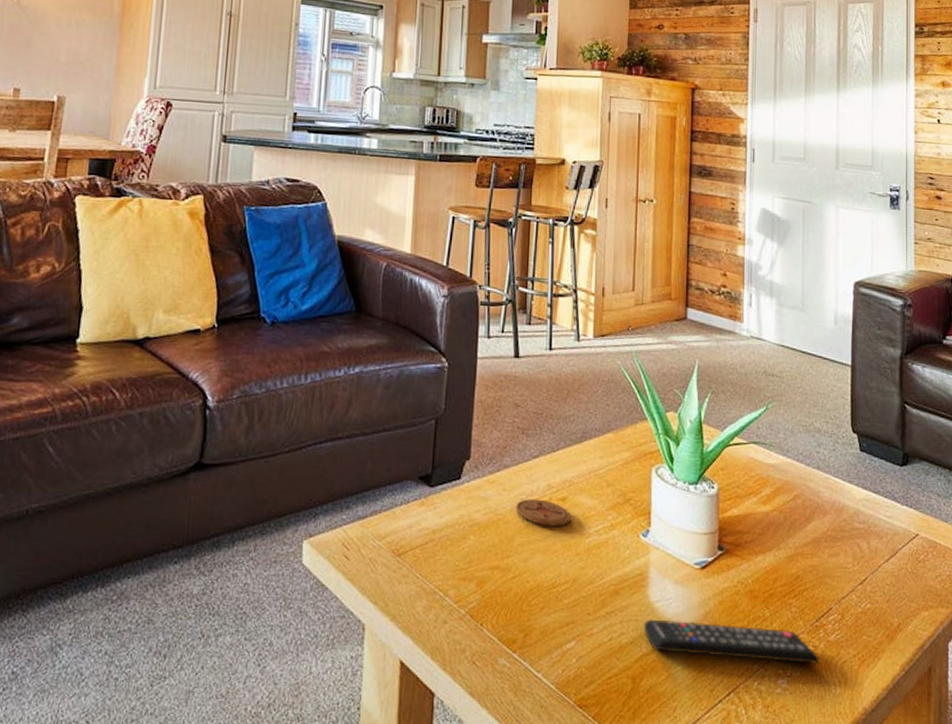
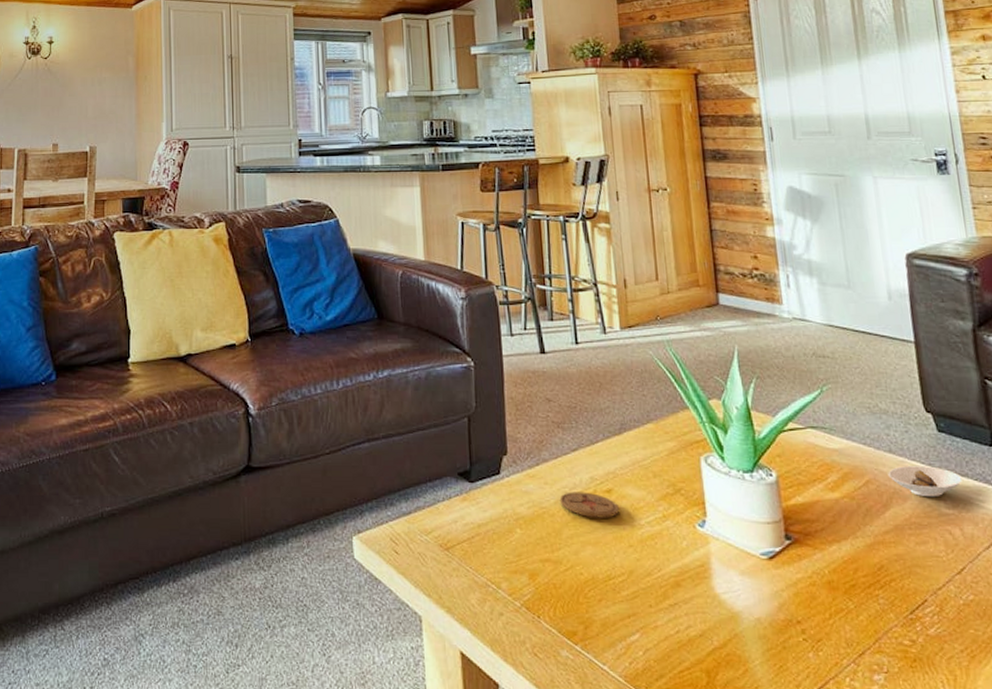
remote control: present [643,619,820,664] -> none [712,611,921,659]
saucer: none [814,482,874,513] -> present [888,466,962,497]

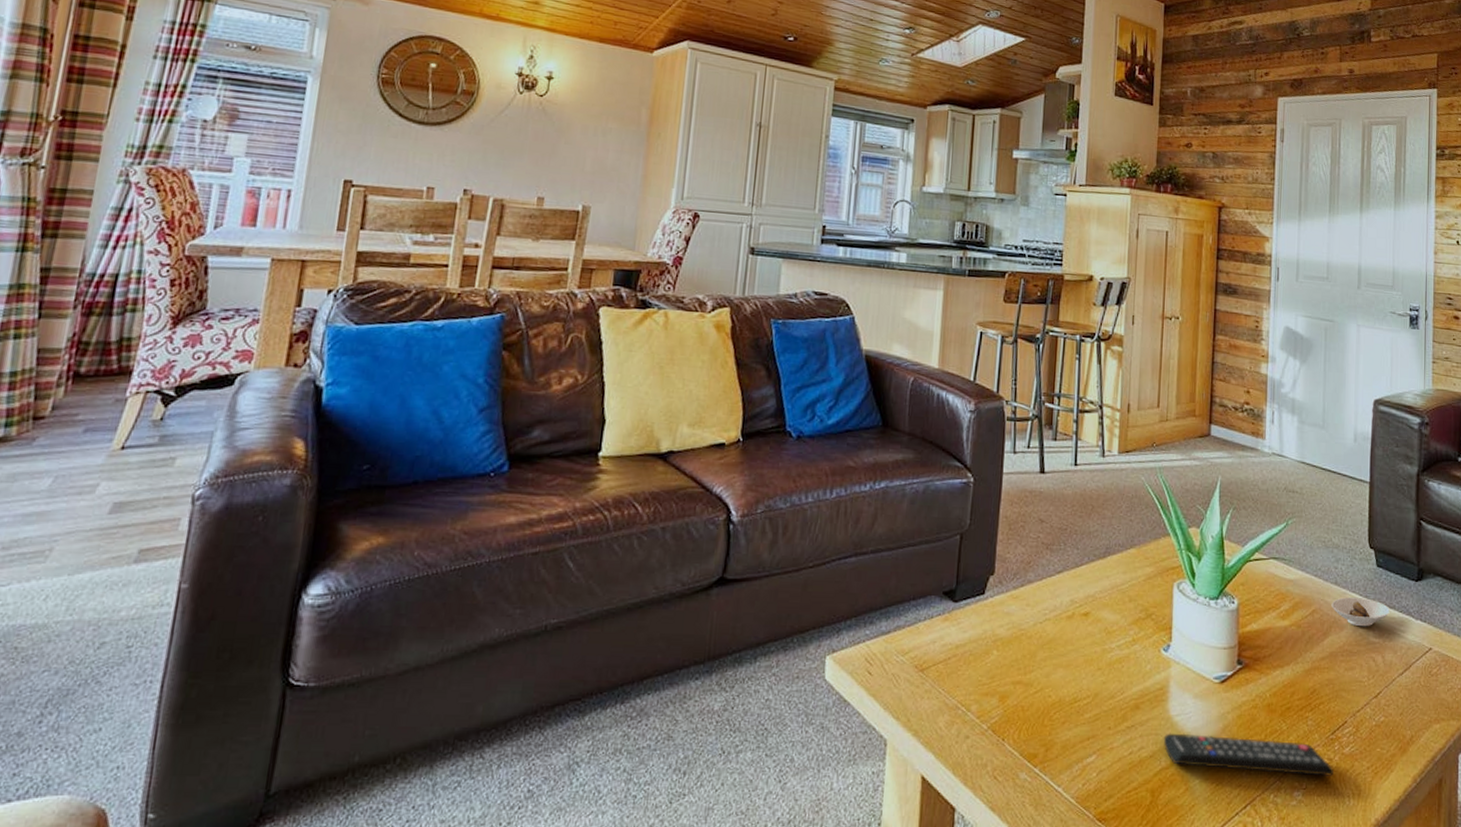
coaster: present [559,492,619,518] -> none [1038,614,1093,641]
remote control: none [712,611,921,659] -> present [1163,733,1335,776]

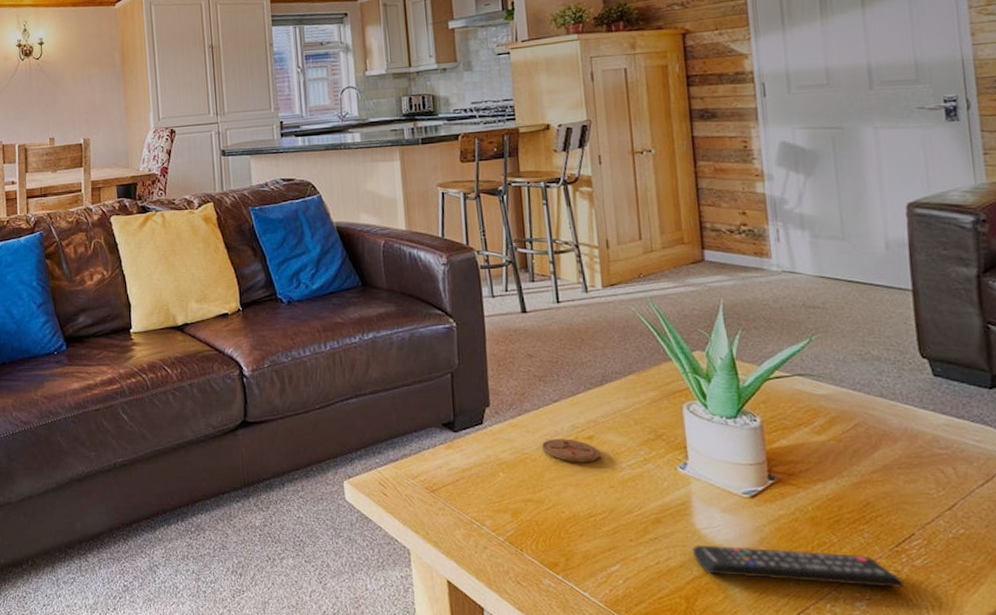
coaster: none [1038,614,1093,641] -> present [541,439,600,462]
saucer: present [1331,597,1390,627] -> none [878,409,958,439]

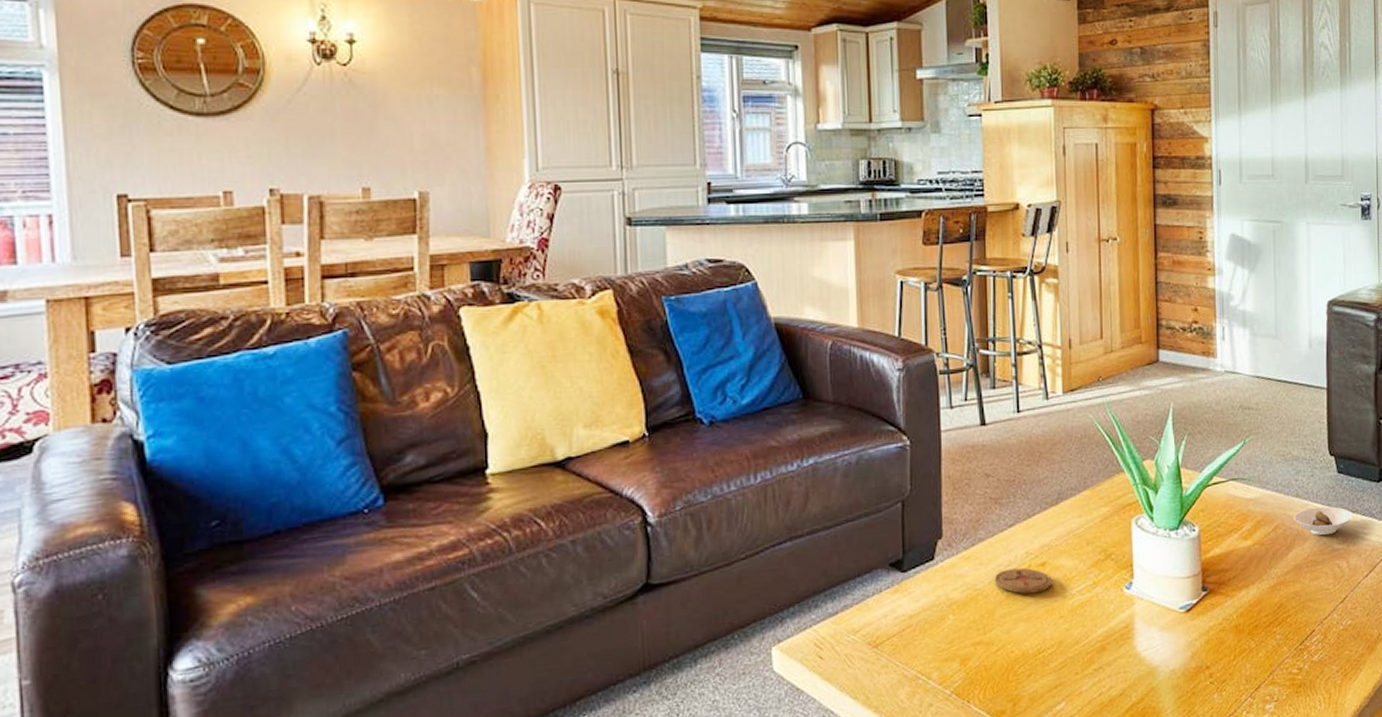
remote control: present [692,545,905,588] -> none [1132,657,1305,698]
saucer: none [878,409,958,439] -> present [1294,506,1353,536]

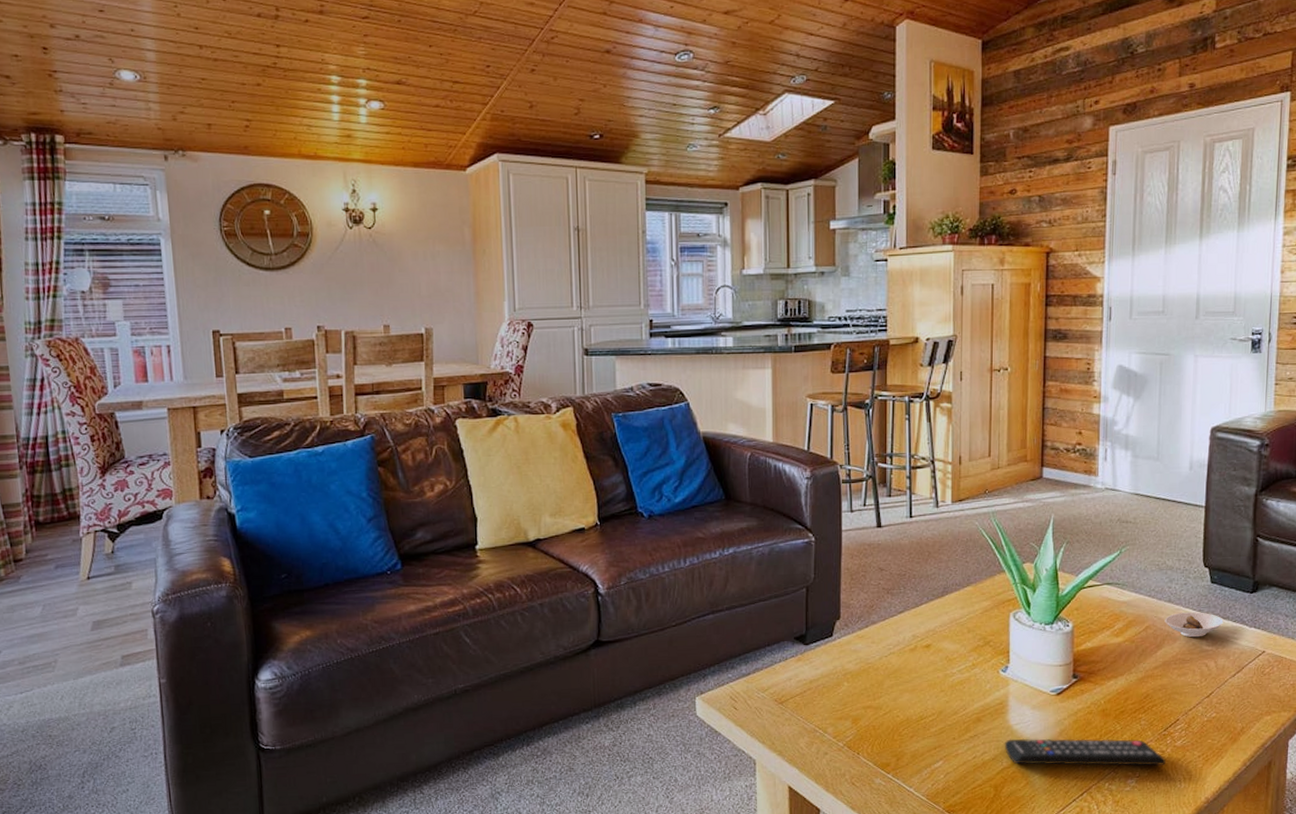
coaster: present [994,568,1052,594] -> none [884,648,935,670]
remote control: none [1132,657,1305,698] -> present [1004,738,1167,766]

